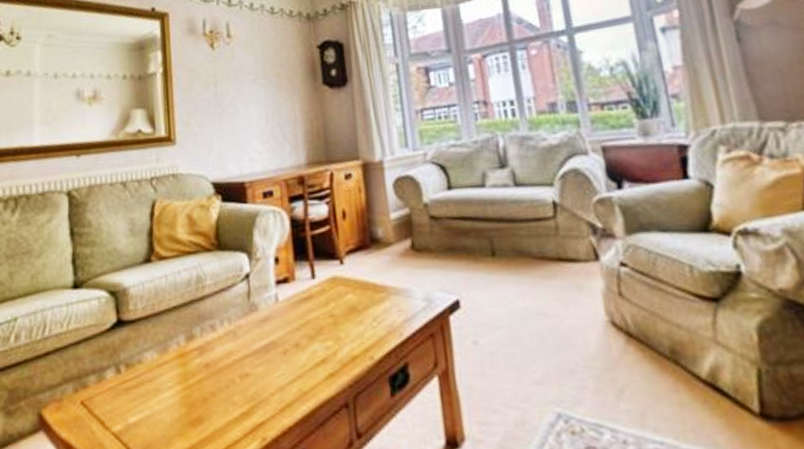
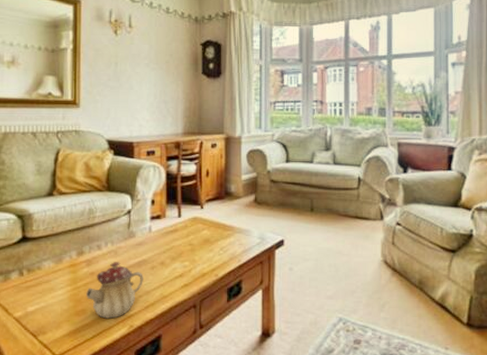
teapot: none [201,347,274,429] -> present [86,262,143,319]

